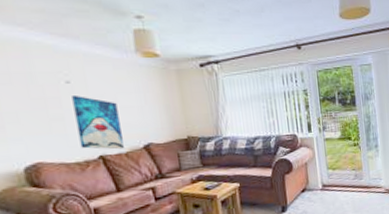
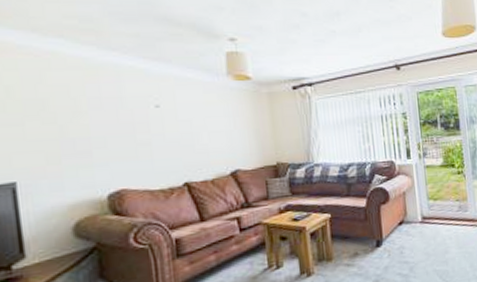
wall art: present [72,94,124,150] -> none [160,119,210,176]

